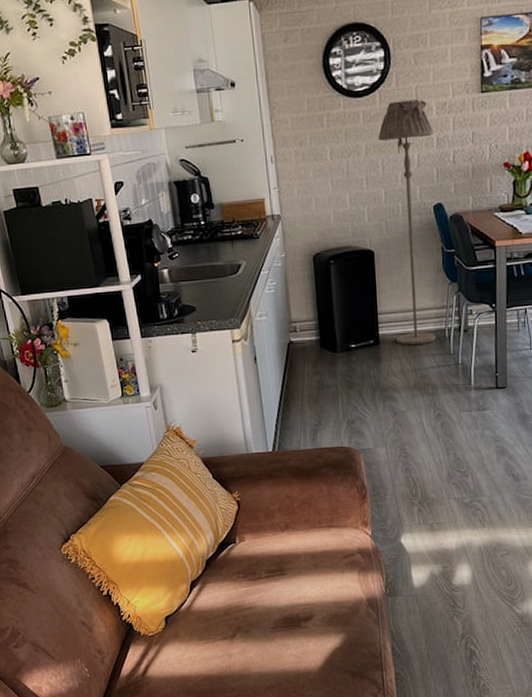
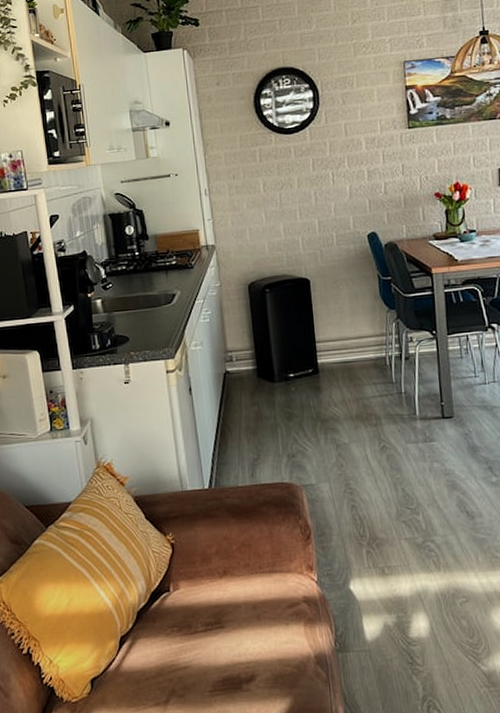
floor lamp: present [378,99,436,345] -> none [309,135,377,374]

